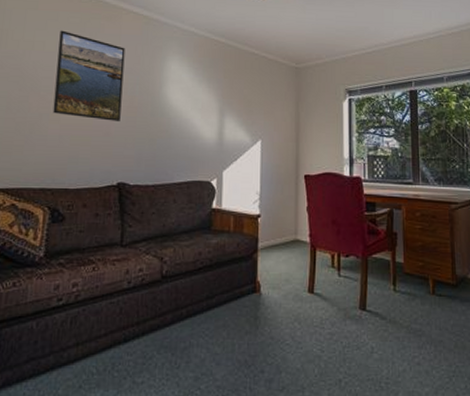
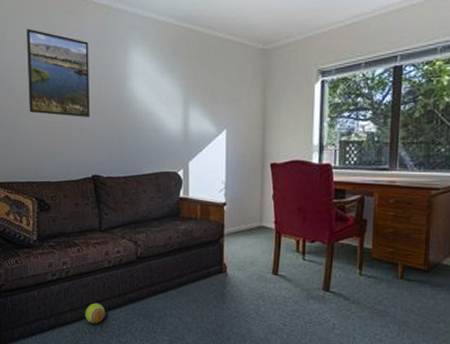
ball: none [94,333,120,361] -> present [85,303,106,324]

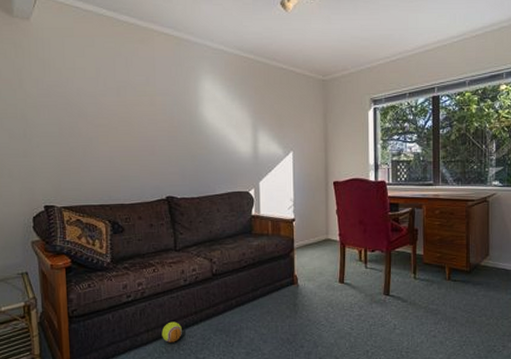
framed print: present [26,28,90,118] -> none [97,56,163,142]

